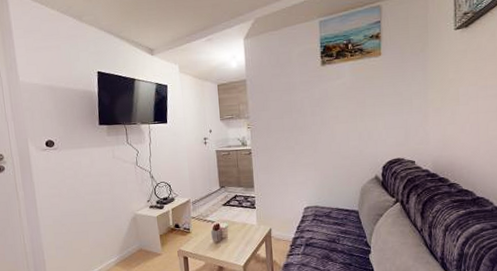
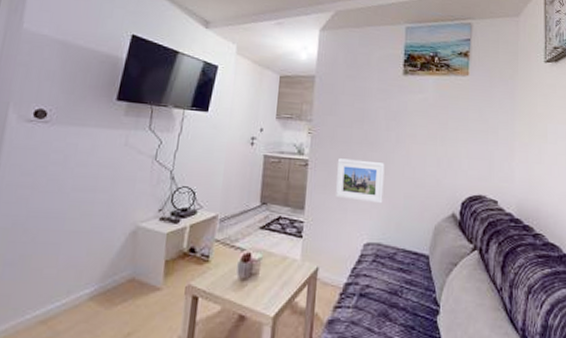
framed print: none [274,143,316,176] -> present [335,158,385,204]

